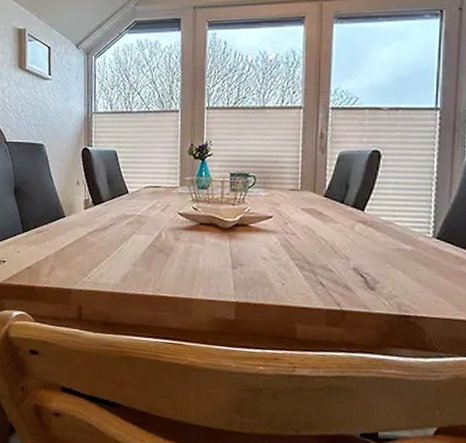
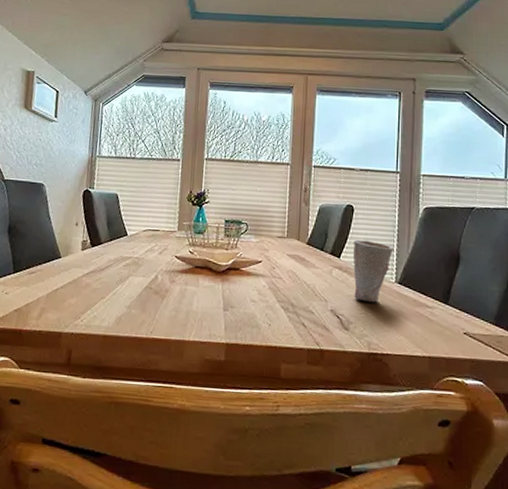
cup: none [380,189,432,261] -> present [353,239,395,303]

